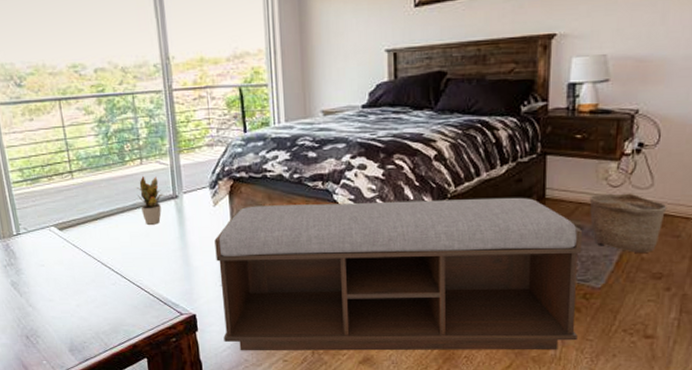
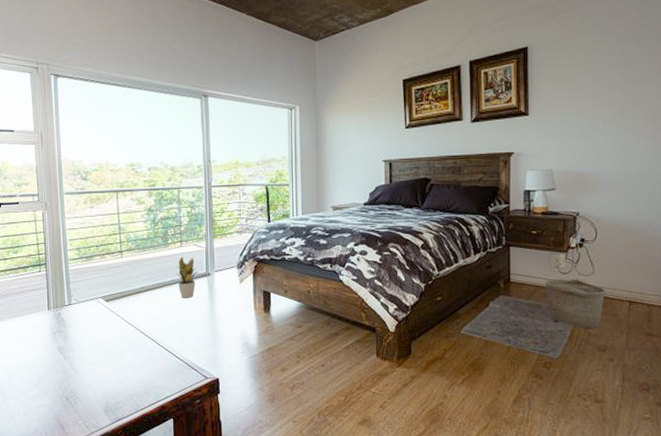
bench: present [214,197,583,351] -> none [239,280,541,413]

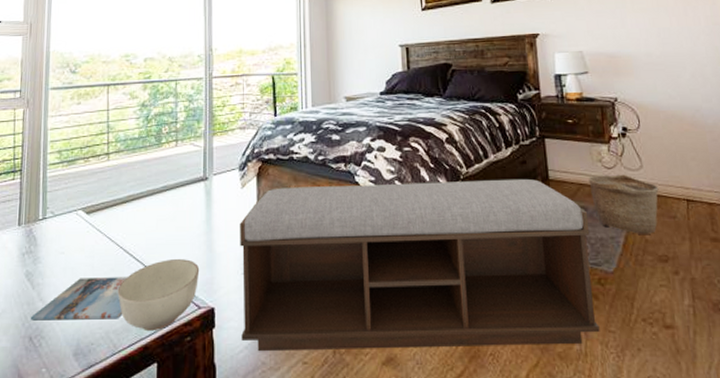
magazine: none [65,353,145,385] -> present [30,277,128,321]
bowl: none [137,340,206,394] -> present [117,259,200,330]
potted plant: present [176,256,199,298] -> none [169,157,195,208]
bench: none [239,280,541,413] -> present [240,178,600,352]

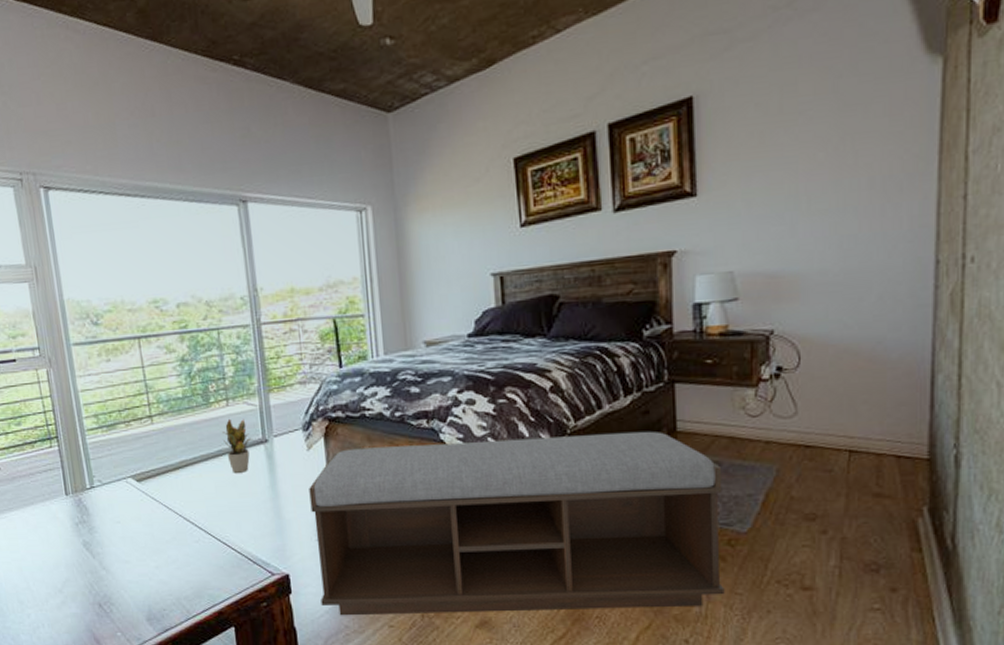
magazine: present [30,277,128,321] -> none [95,545,192,588]
bowl: present [117,259,200,330] -> none [183,526,269,596]
potted plant: none [169,157,195,208] -> present [223,418,254,473]
basket: present [588,174,659,234] -> none [726,423,815,491]

